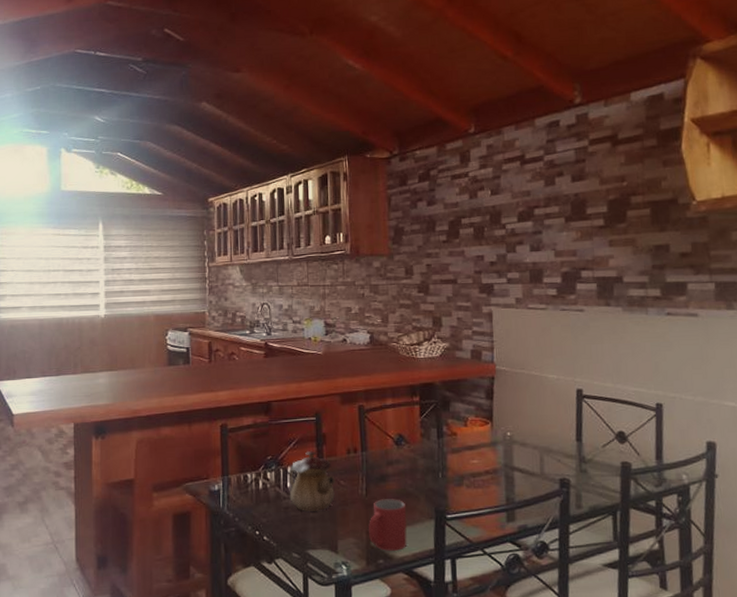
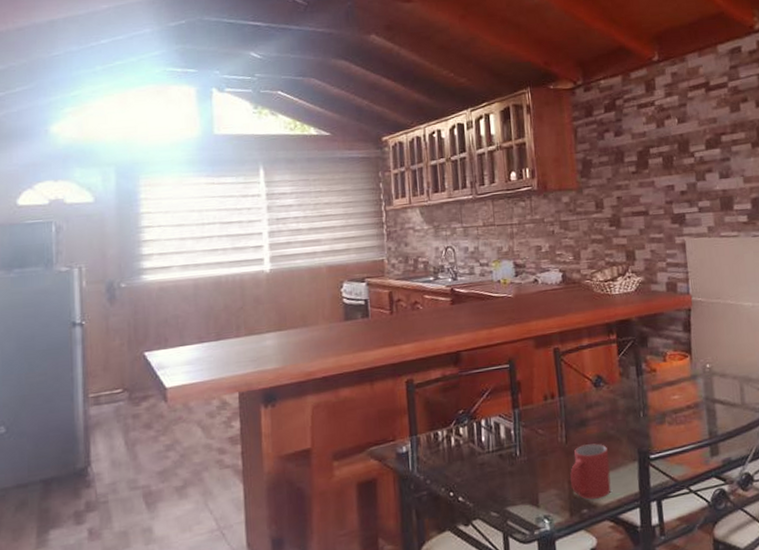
teapot: present [288,450,335,511] -> none [482,400,533,466]

